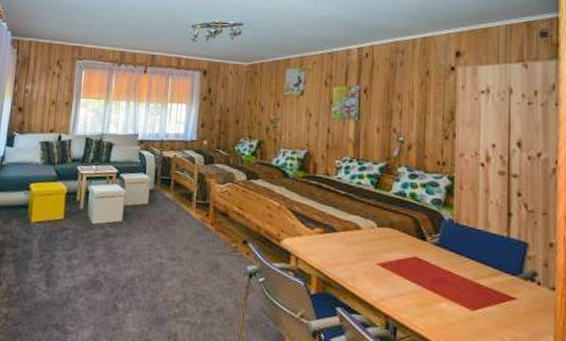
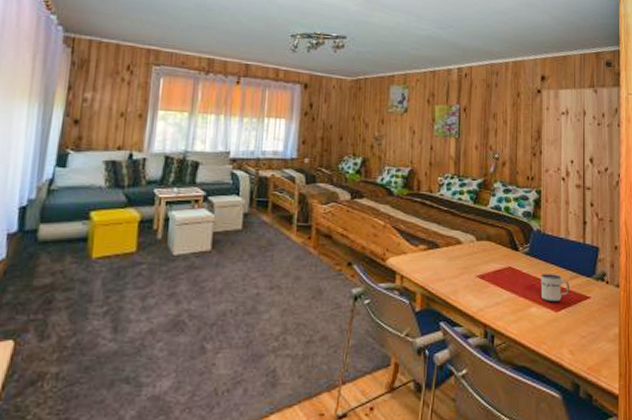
mug: none [452,267,490,301] -> present [540,274,570,303]

